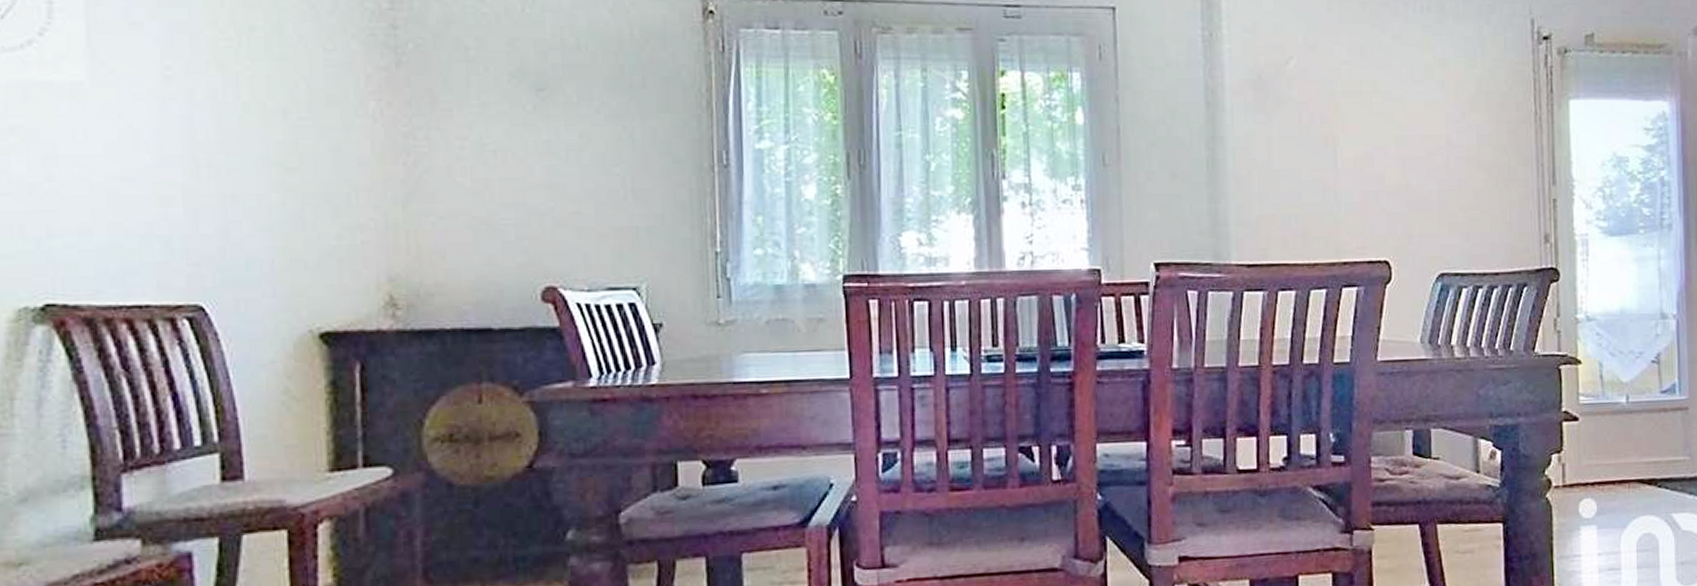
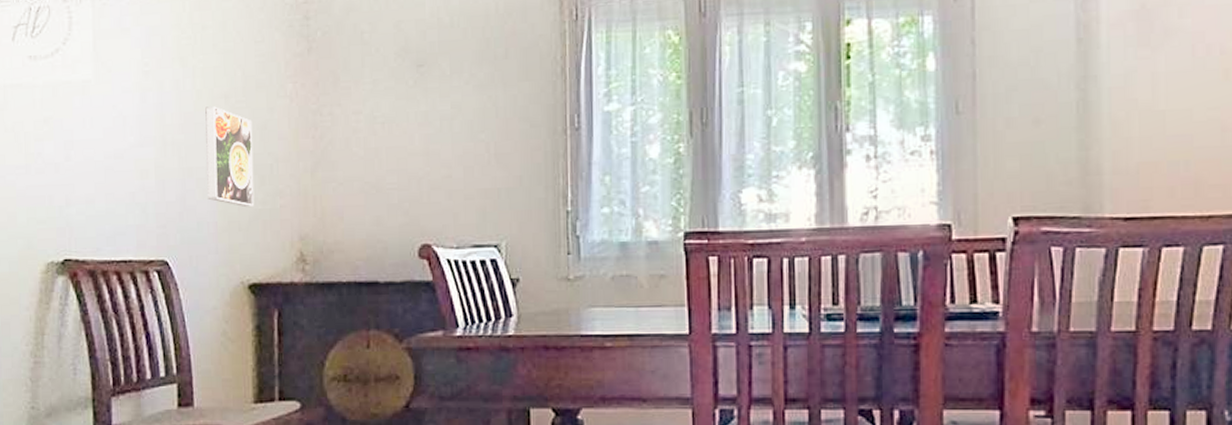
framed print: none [255,122,326,242] -> present [205,106,255,207]

